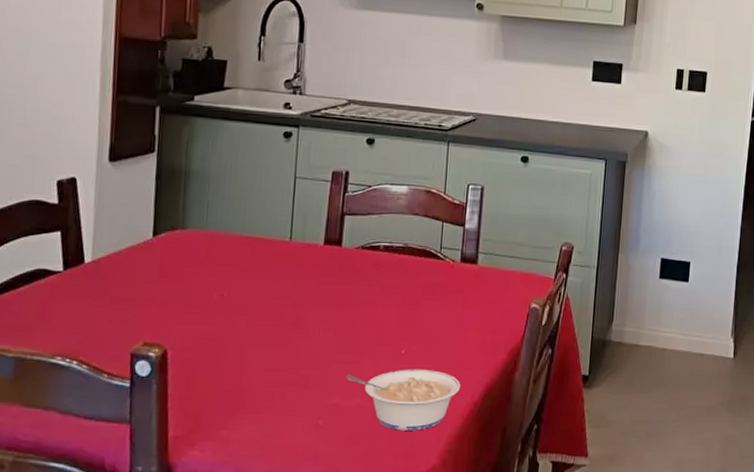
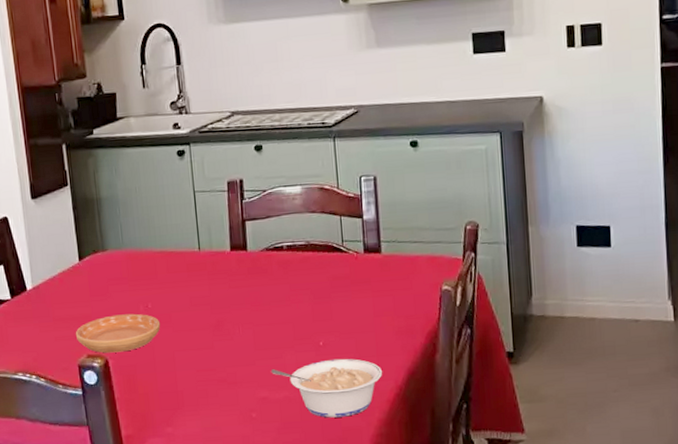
saucer: none [133,301,234,343] -> present [75,313,161,353]

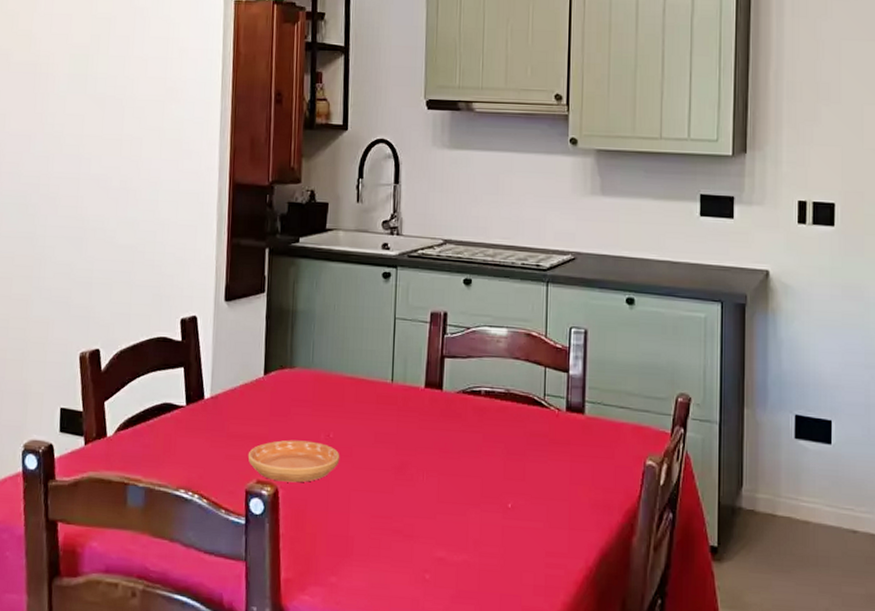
legume: present [271,358,383,418] -> none [452,525,573,594]

